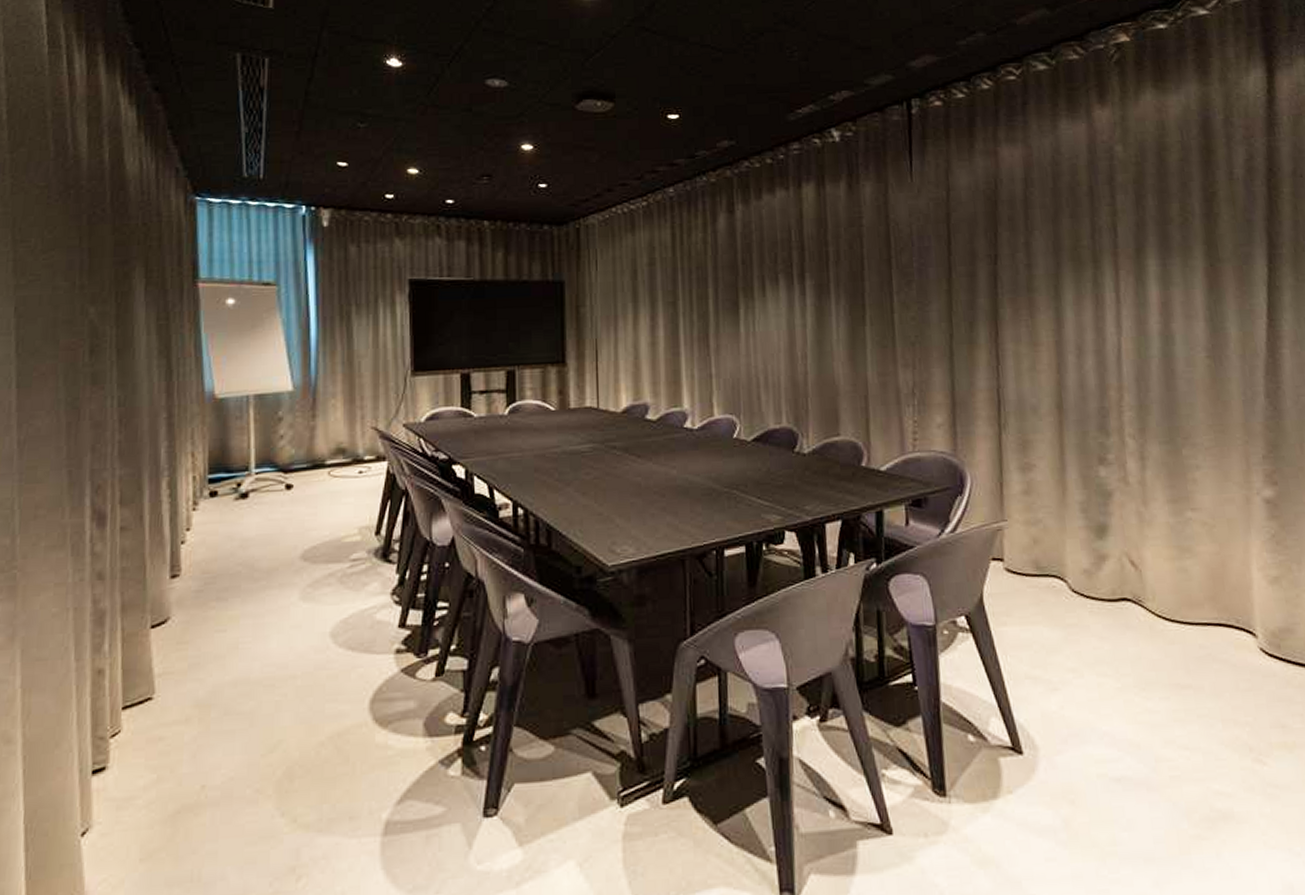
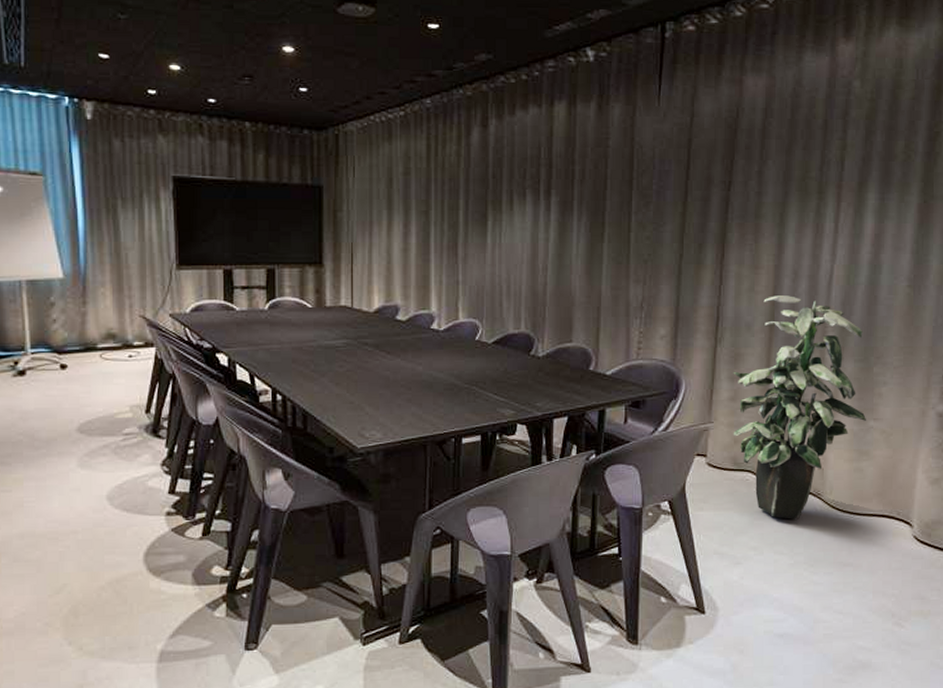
indoor plant: none [1023,373,1182,633] -> present [733,296,866,520]

